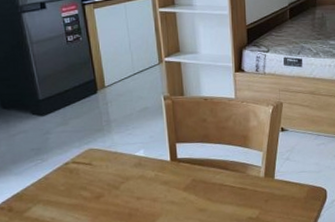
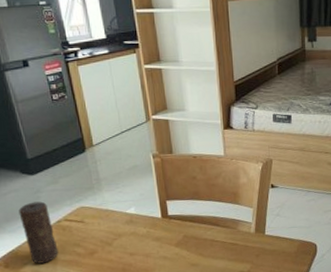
candle: none [26,143,64,208] -> present [19,201,59,264]

